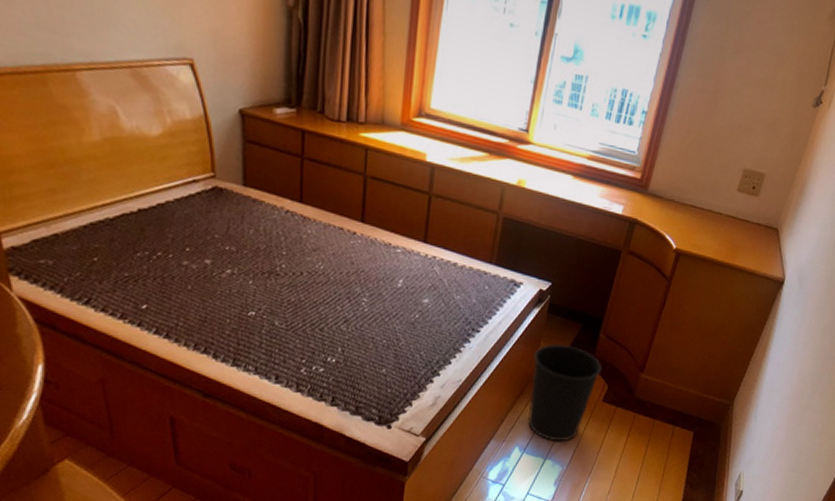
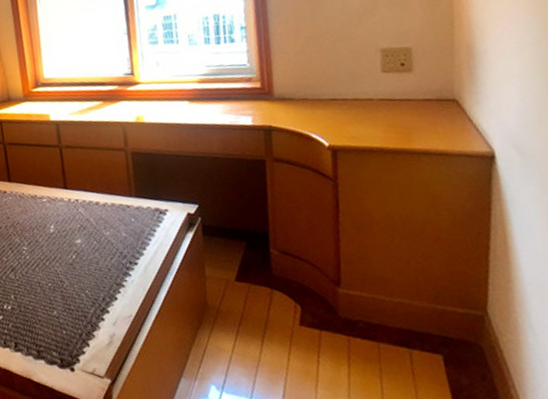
wastebasket: present [527,344,602,442] -> none [201,265,287,377]

